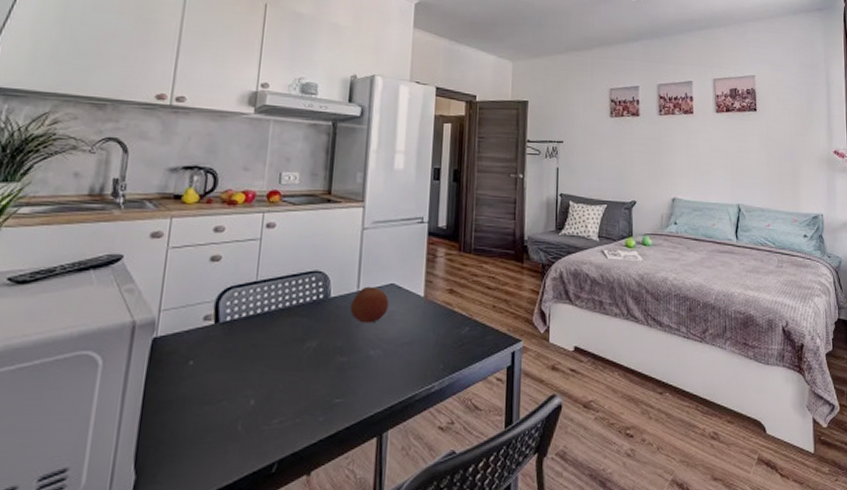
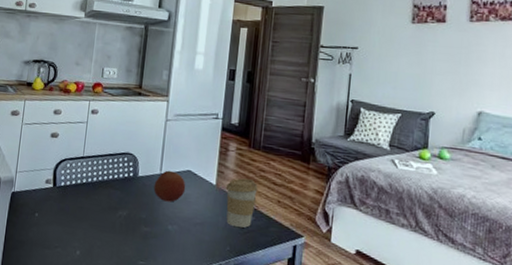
coffee cup: none [435,286,471,340] -> present [225,178,258,228]

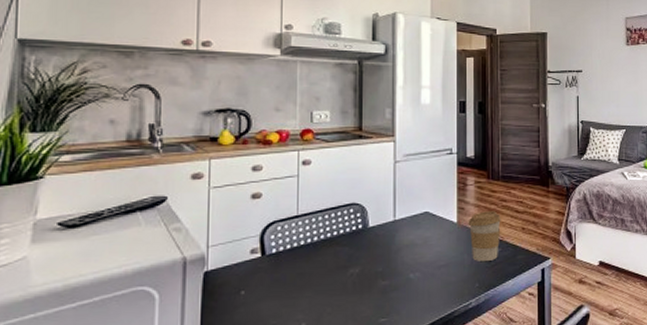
fruit: present [153,170,186,202] -> none [388,215,425,249]

